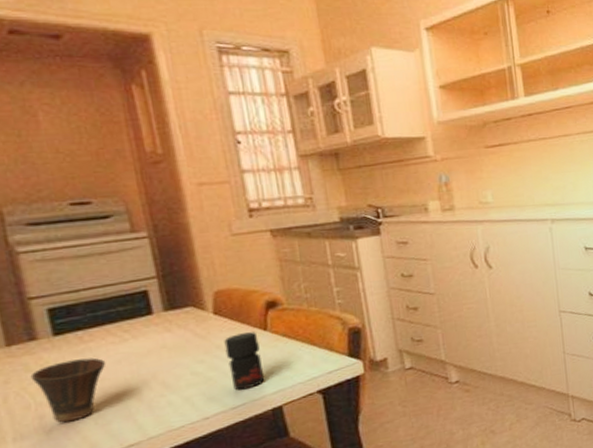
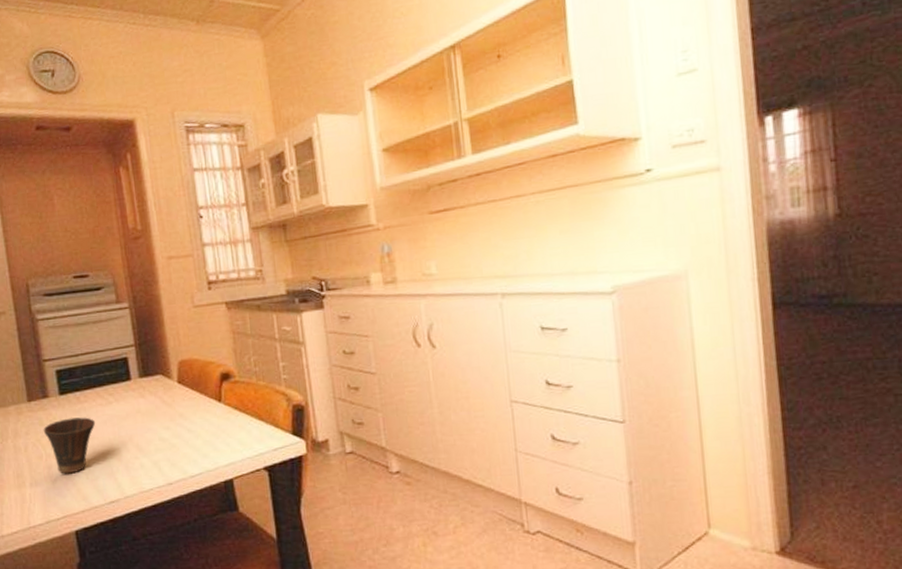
jar: present [224,332,265,391] -> none [186,403,219,459]

